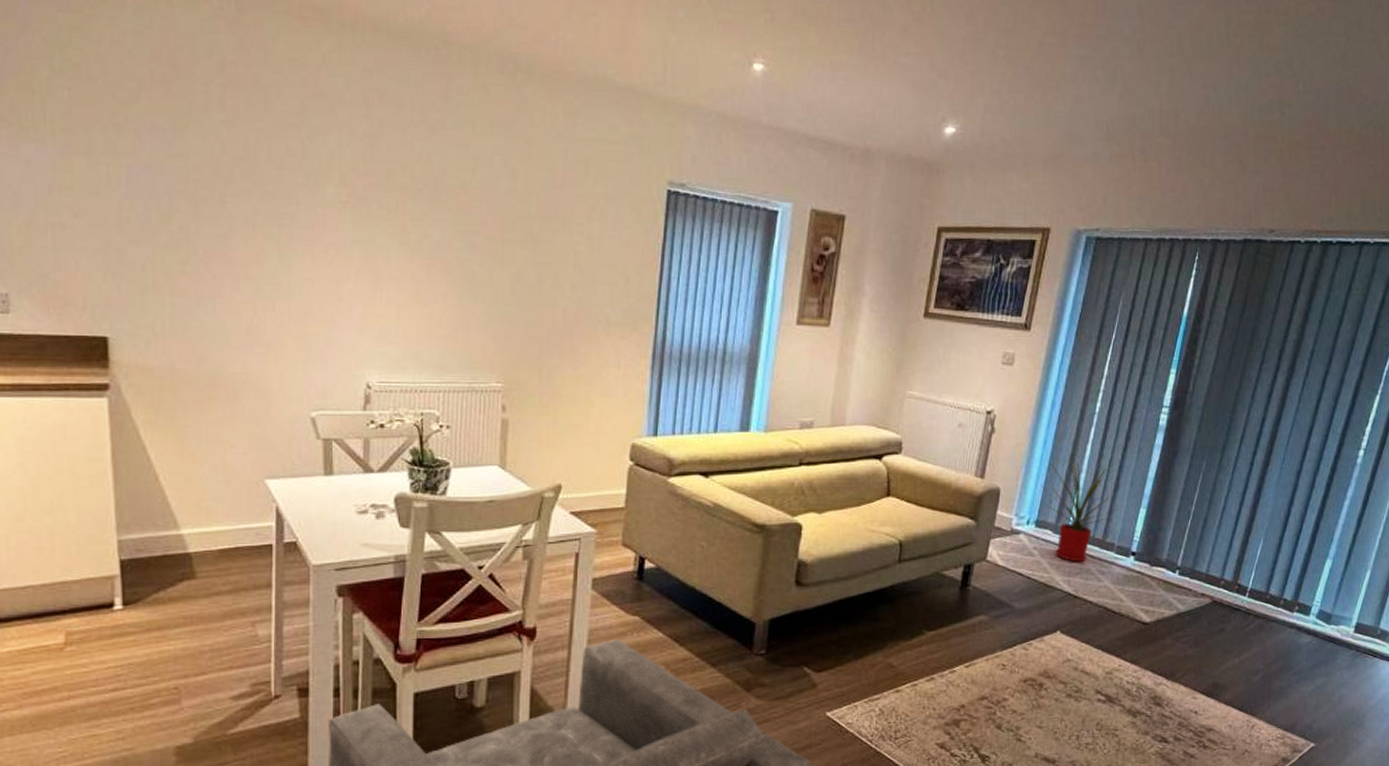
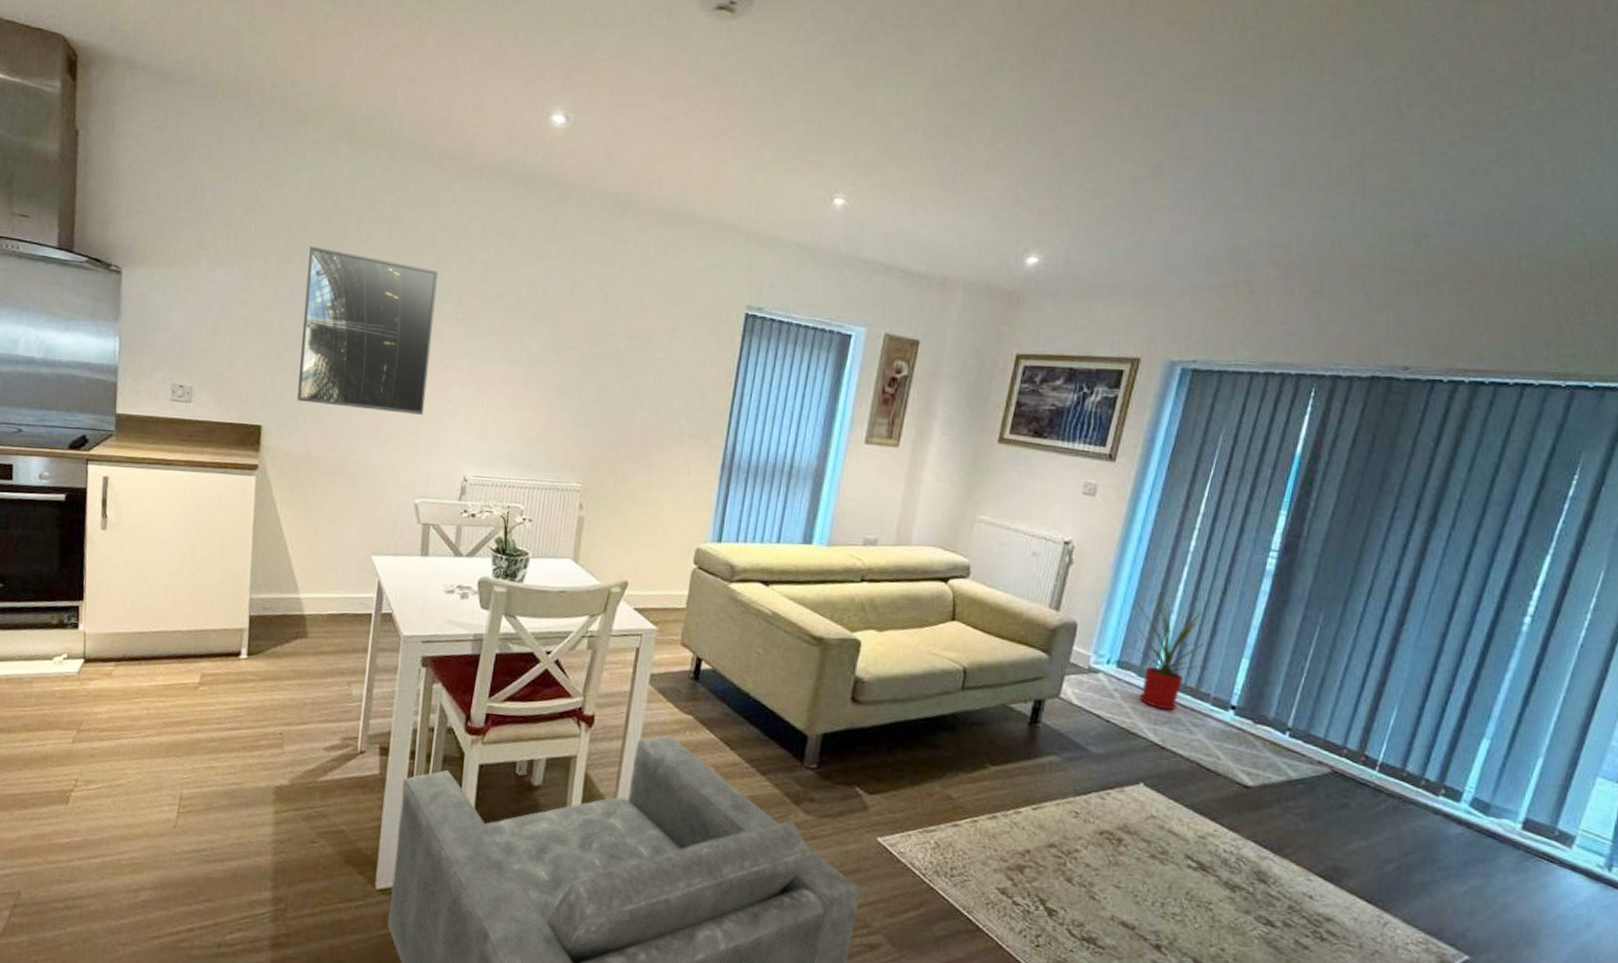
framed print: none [145,117,313,315] -> present [297,246,438,415]

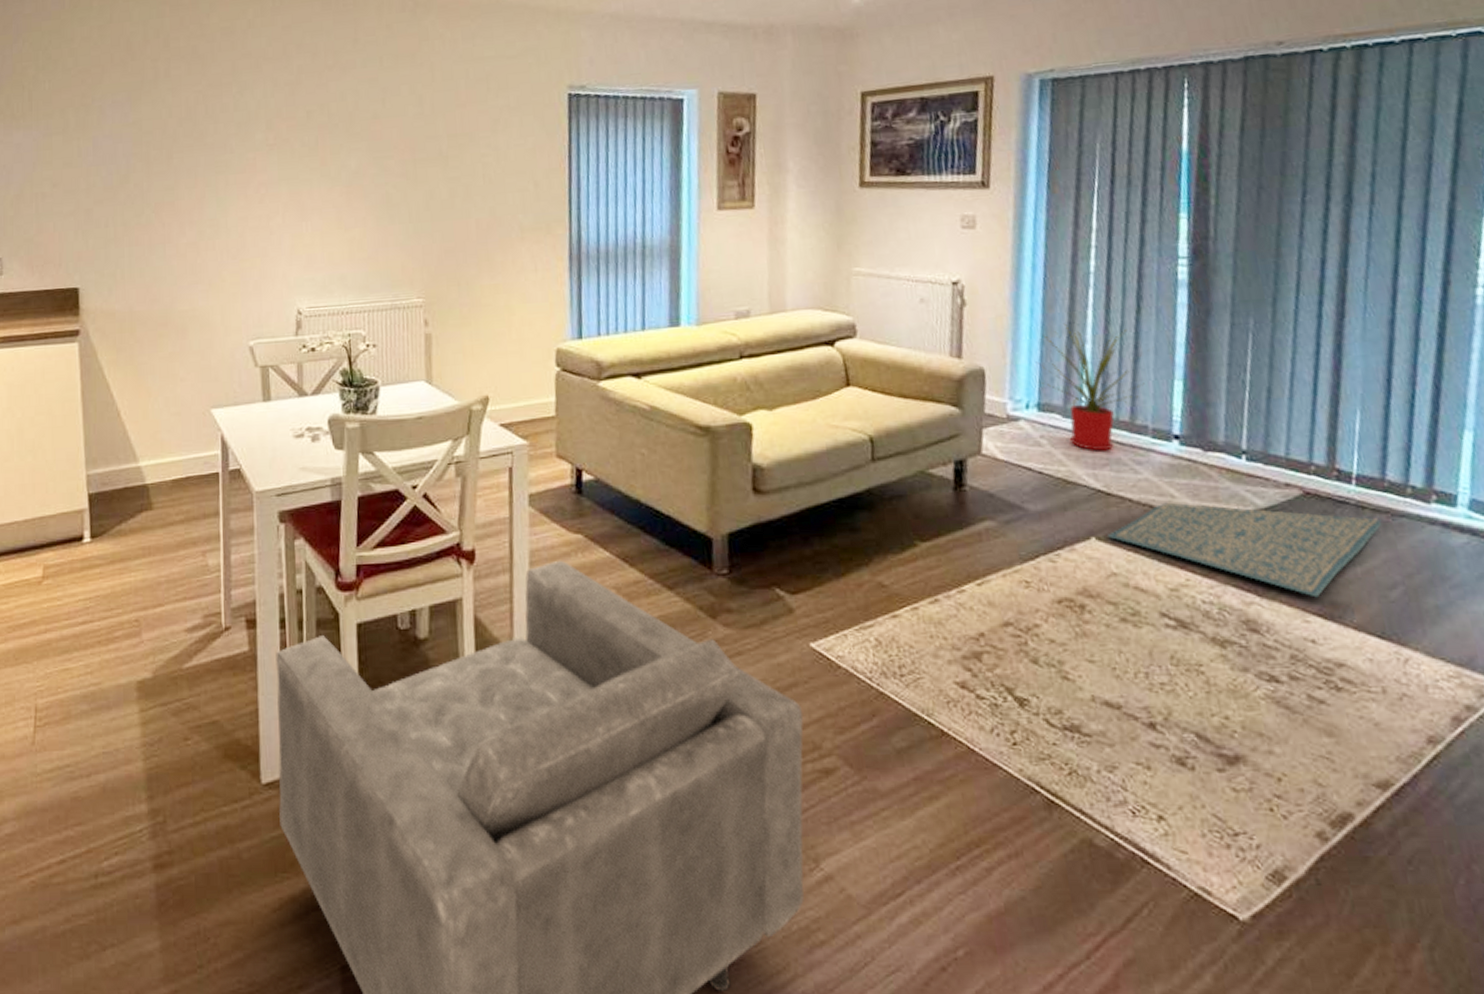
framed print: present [297,246,438,415] -> none [108,94,247,256]
rug: none [1155,762,1393,861] -> present [1108,502,1382,598]

